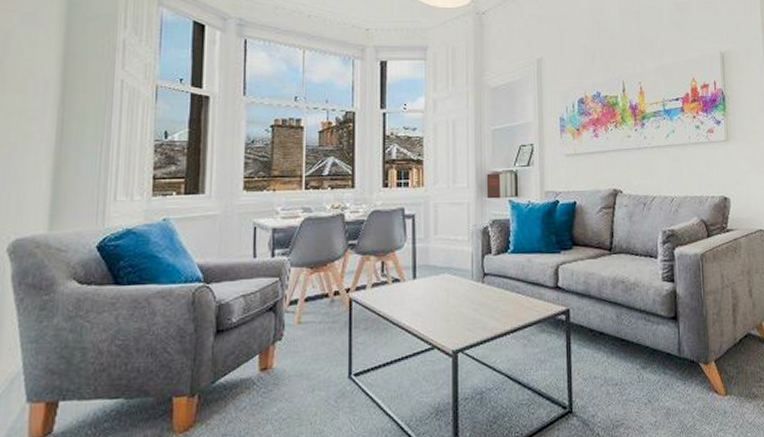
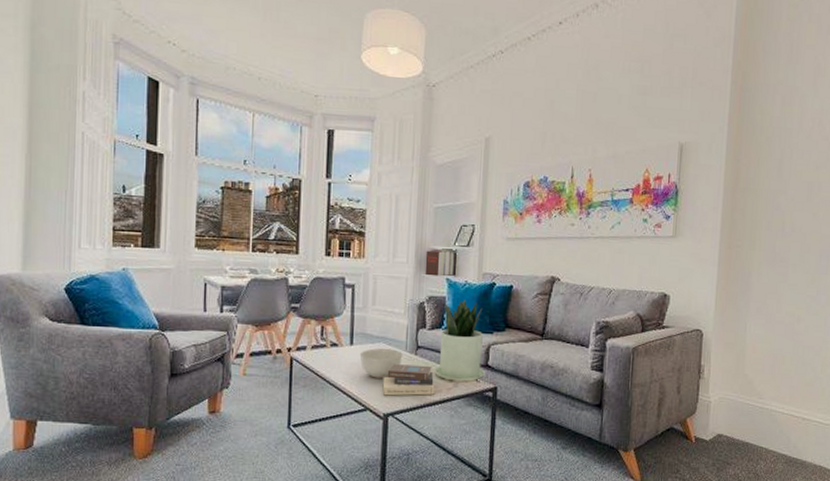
bowl: none [423,279,469,313] -> present [359,349,403,379]
books: none [449,293,505,331] -> present [382,364,435,396]
planter: none [503,220,557,307] -> present [434,299,486,382]

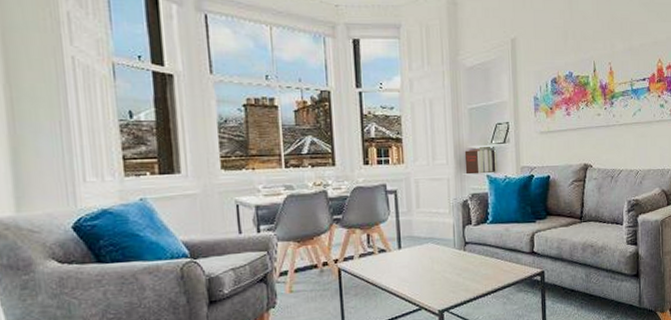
bowl: present [359,349,403,379] -> none [409,248,452,278]
books: present [382,364,435,396] -> none [434,259,486,293]
planter: present [434,299,486,382] -> none [484,193,533,271]

